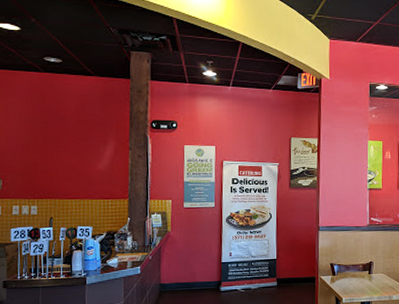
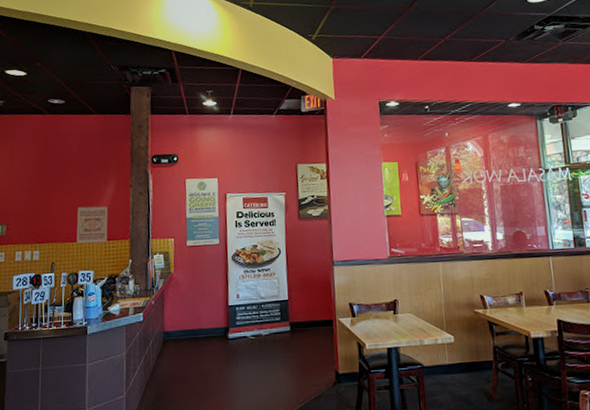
wall art: none [75,165,107,202] -> present [76,205,108,244]

